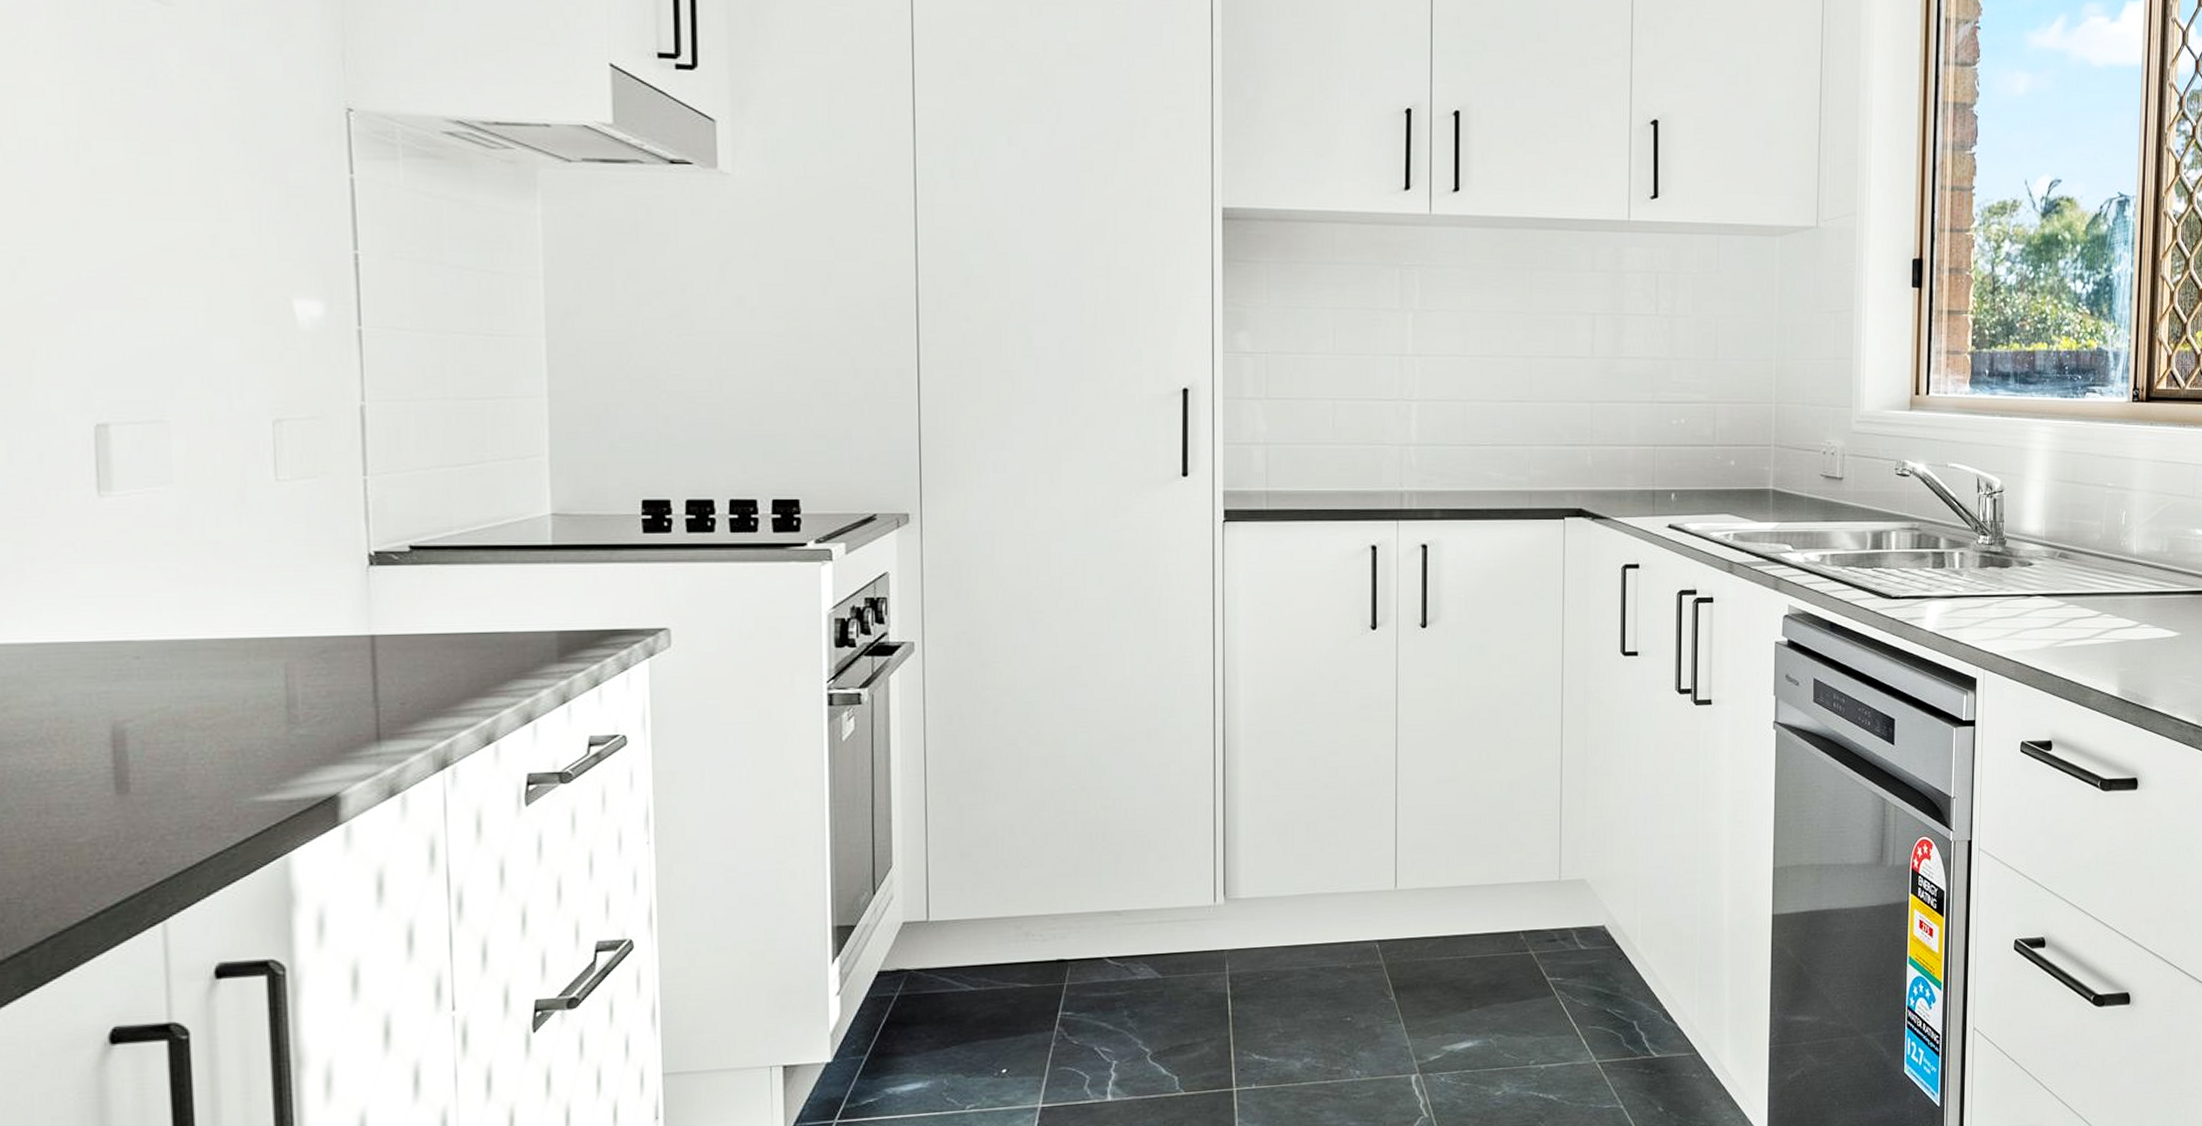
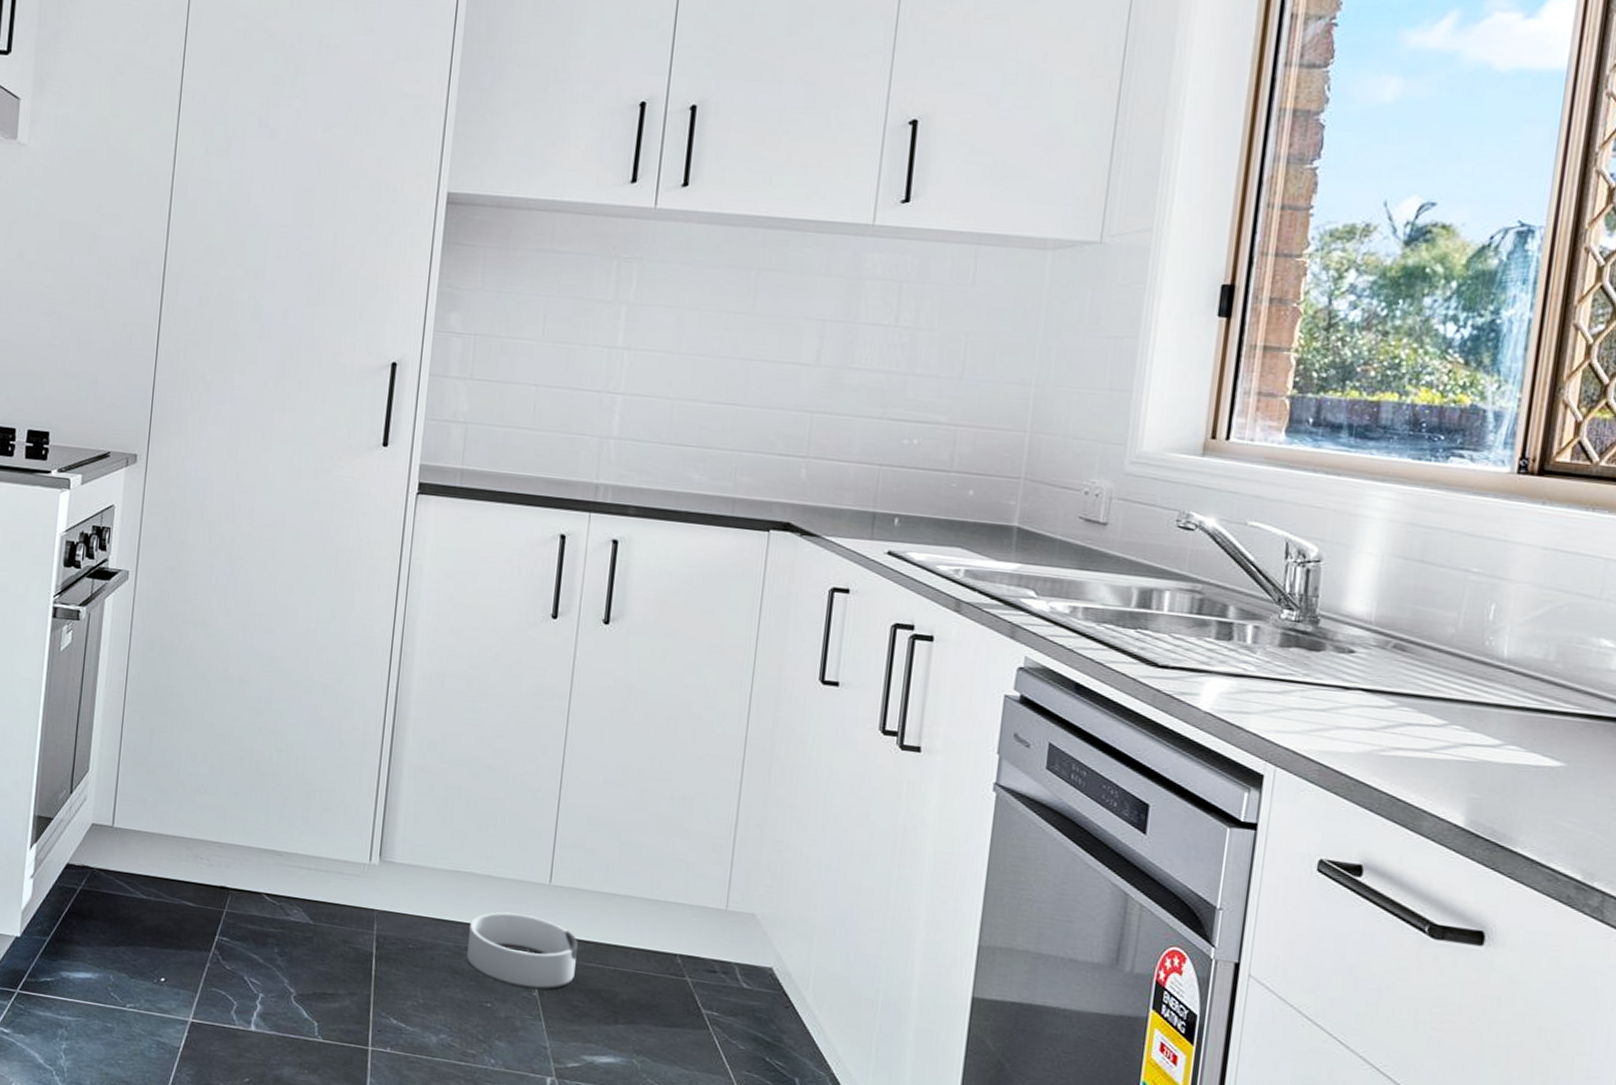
pet bowl: none [1322,923,1428,996] -> present [467,912,578,990]

